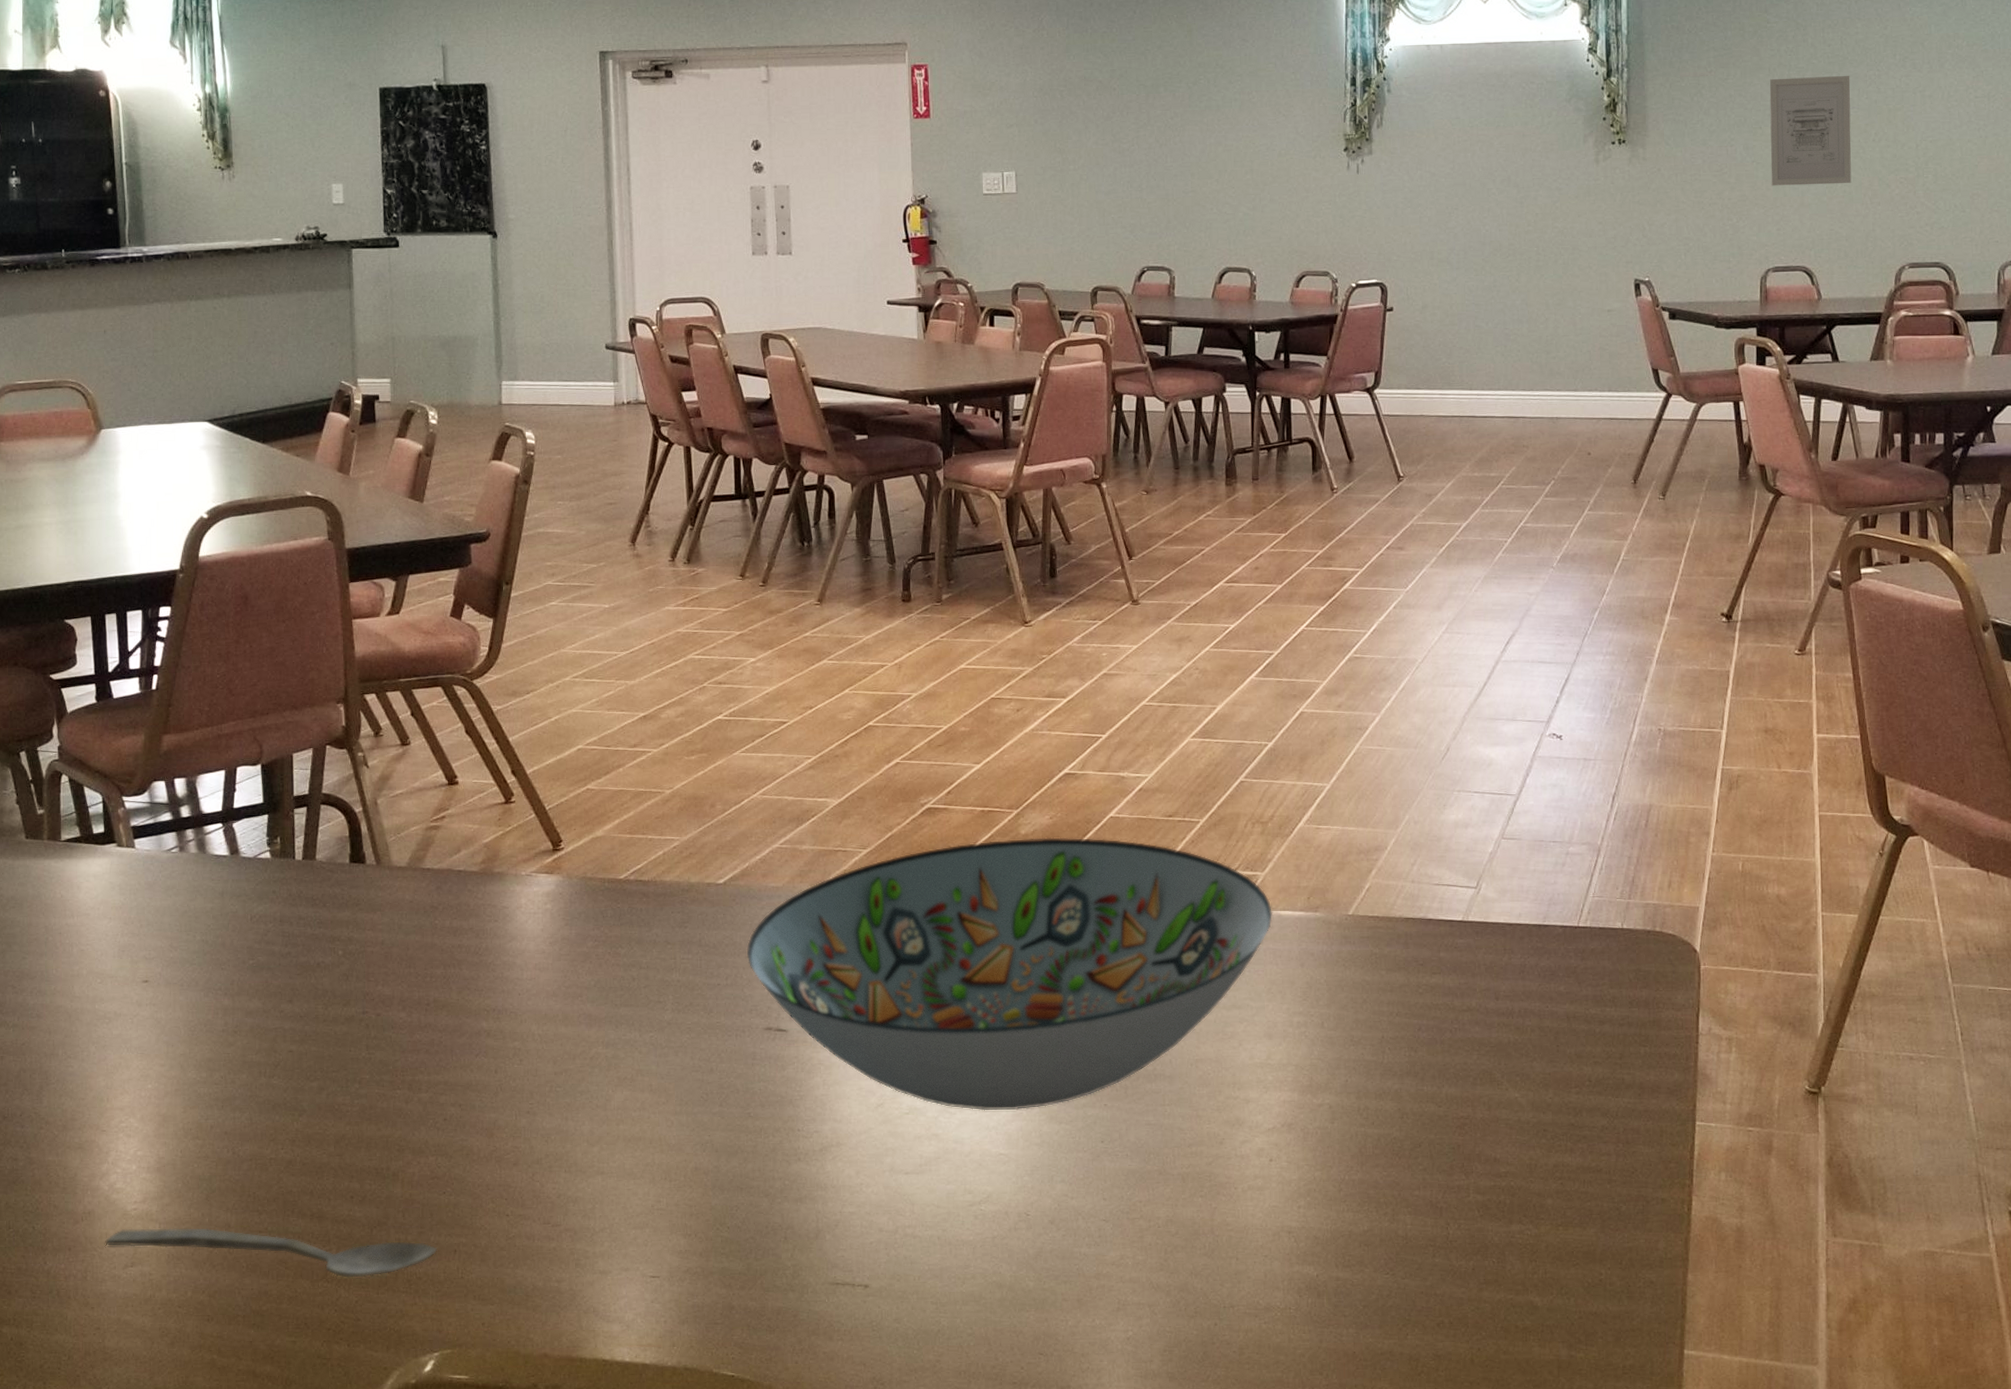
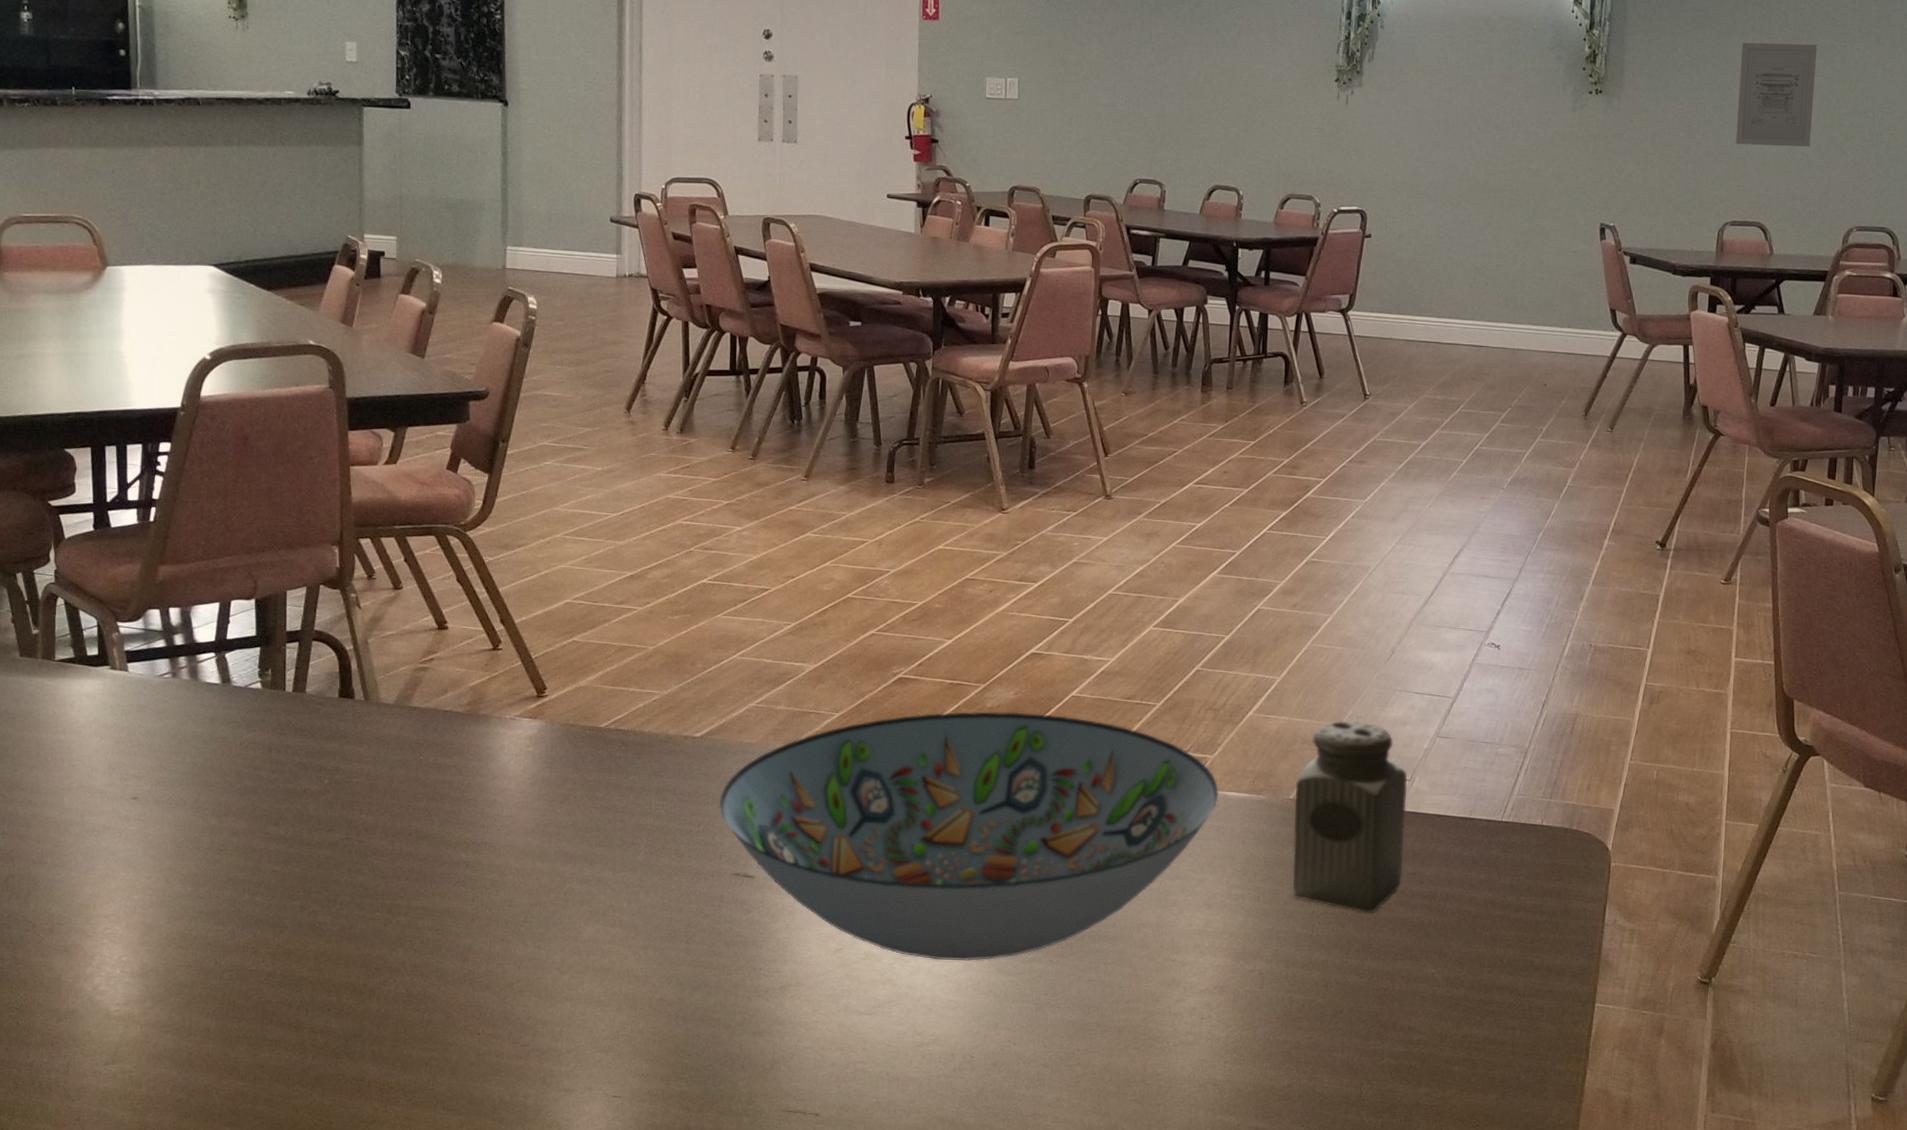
spoon: present [105,1228,438,1278] -> none [87,1029,410,1084]
salt shaker: none [1353,826,1476,1036] -> present [1293,720,1408,914]

